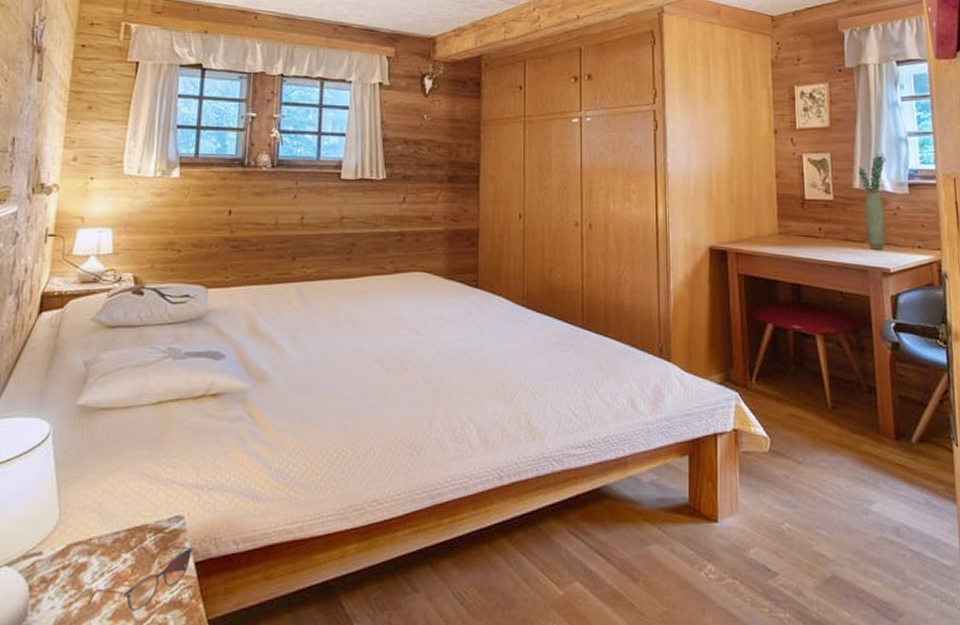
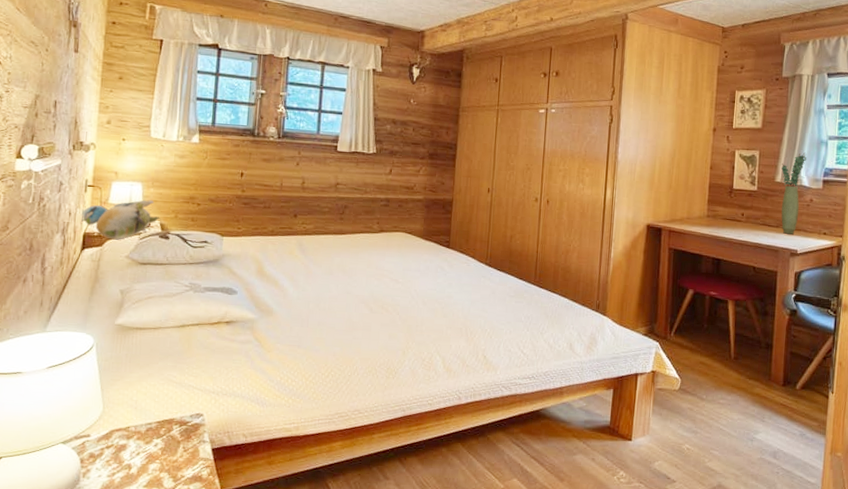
plush toy: none [40,248,134,299] -> present [82,200,160,240]
glasses: present [88,546,193,611] -> none [128,435,211,482]

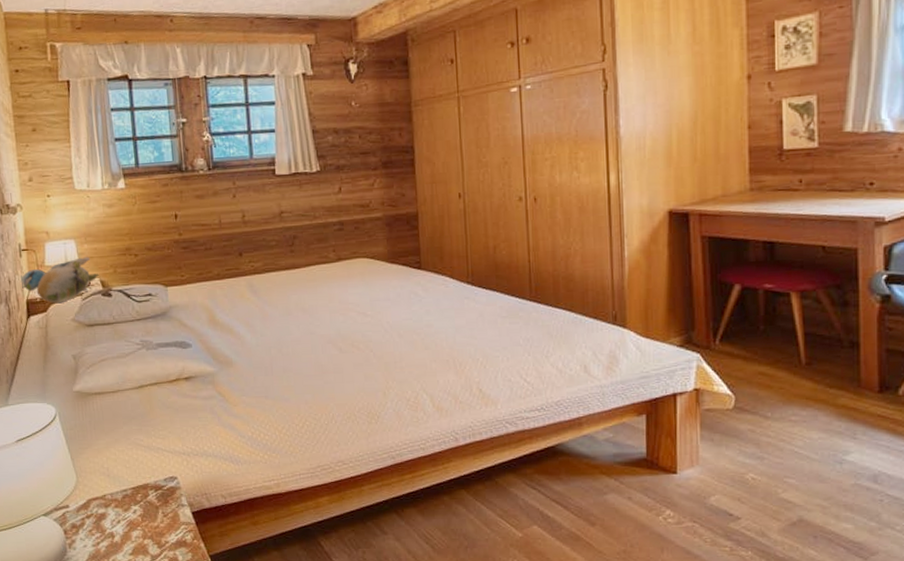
vase: present [781,152,806,234] -> none [852,87,887,198]

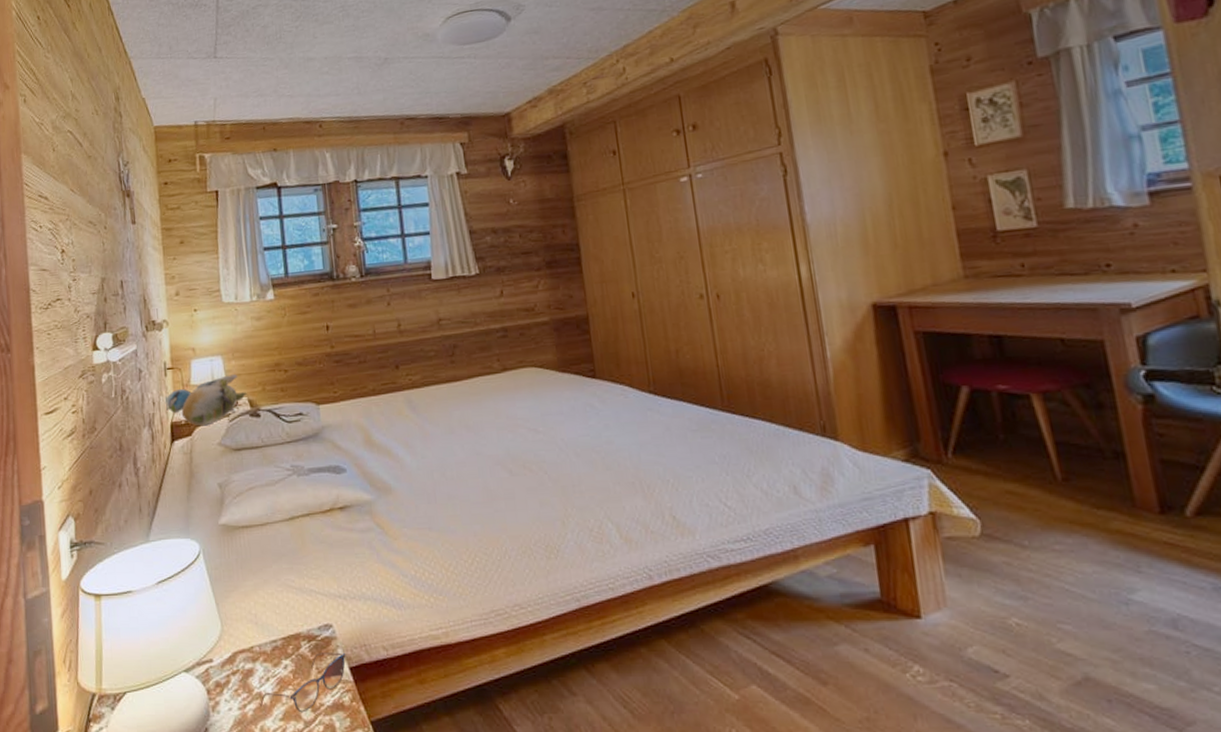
glasses: none [112,500,189,549] -> present [260,652,346,713]

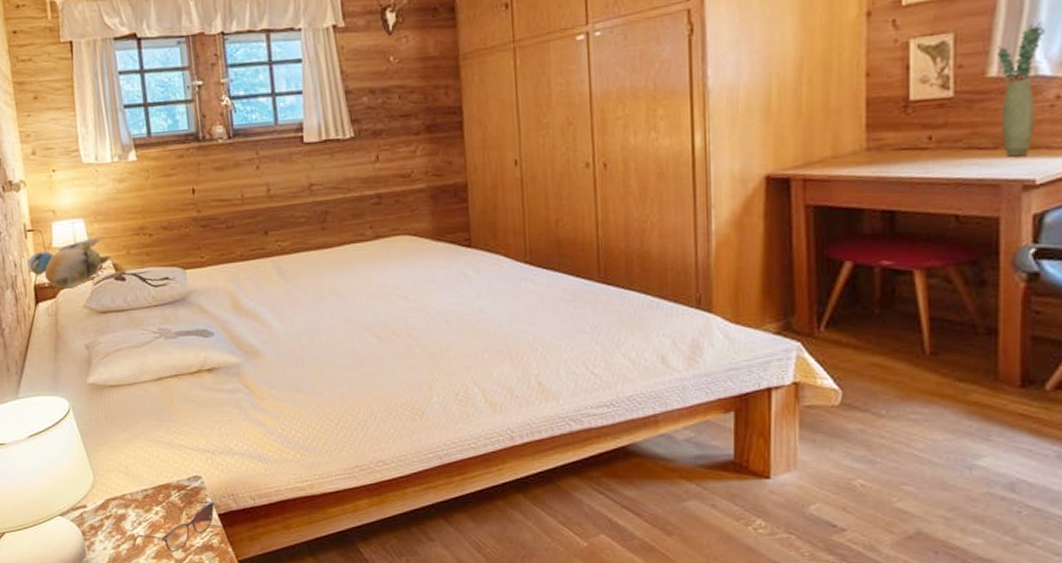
vase: none [1070,157,1121,282] -> present [998,21,1044,157]

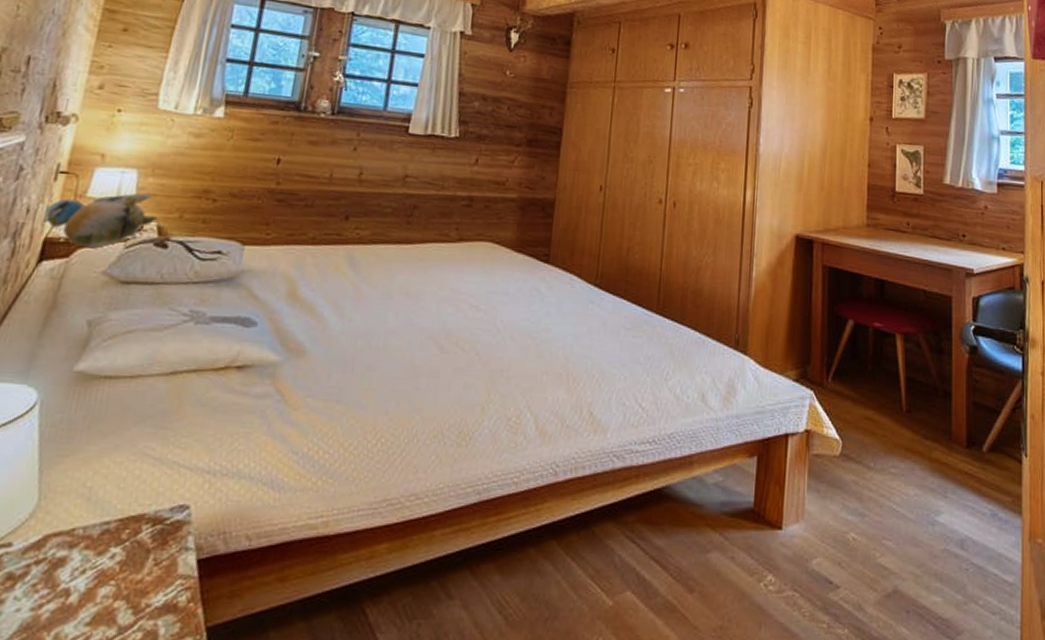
glasses: present [133,501,215,553] -> none [63,540,198,616]
vase: present [998,21,1044,157] -> none [950,149,977,249]

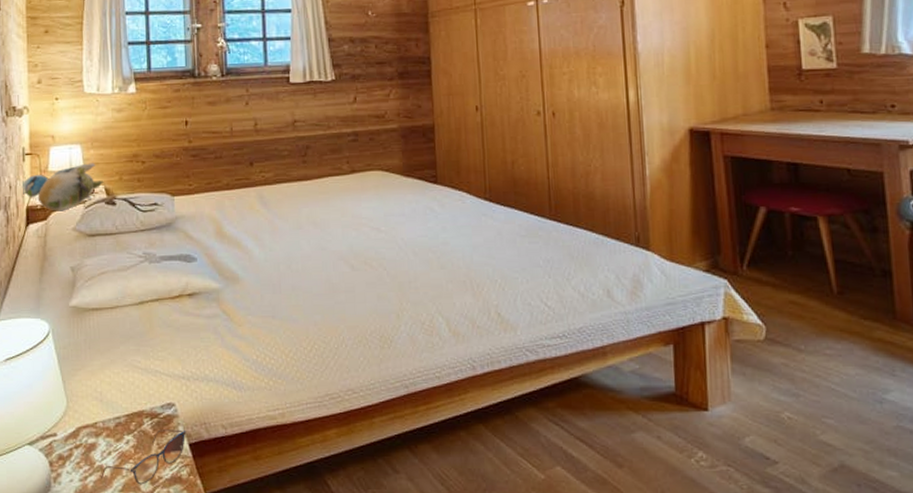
glasses: none [63,540,198,616] -> present [101,429,186,485]

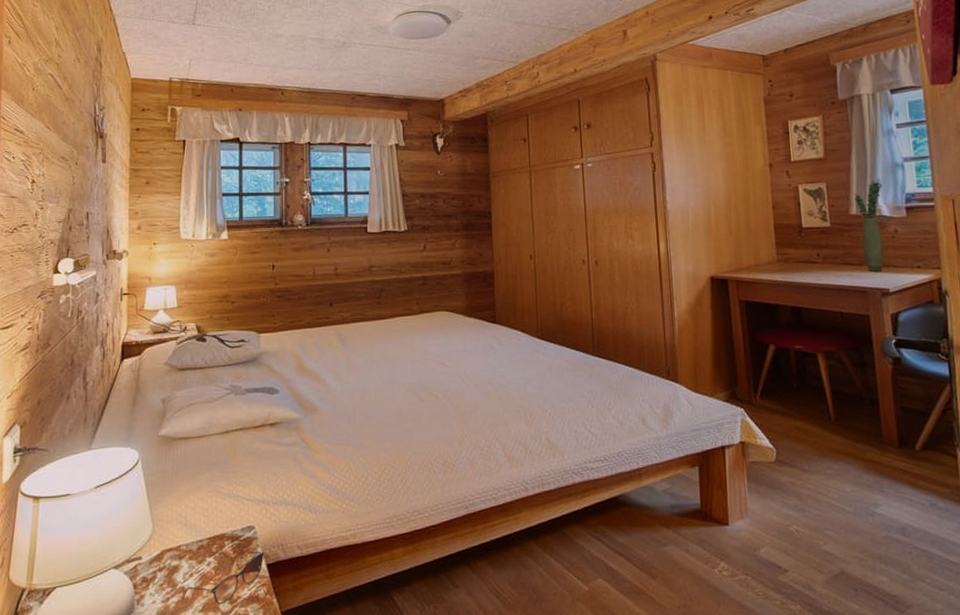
plush toy: present [23,163,104,212] -> none [119,303,196,347]
vase: none [868,10,904,121] -> present [854,179,884,272]

